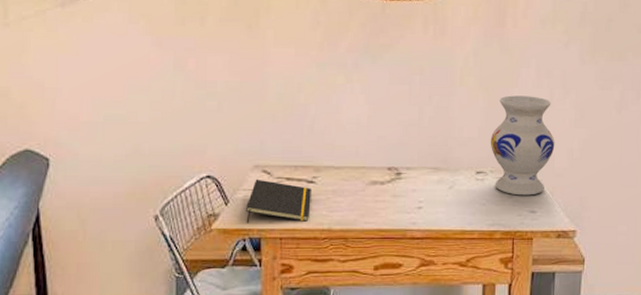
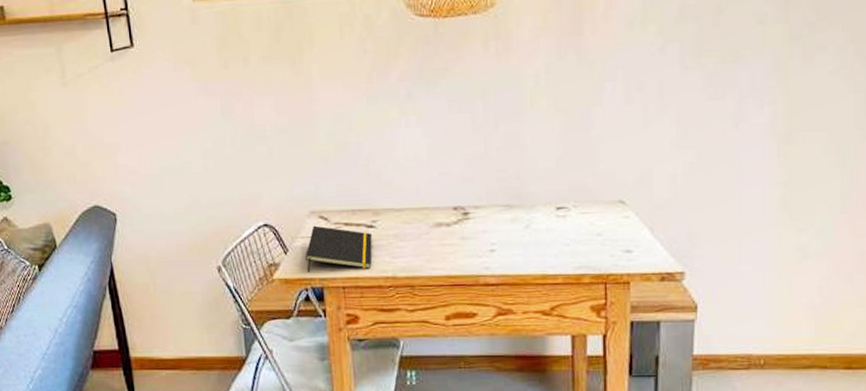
vase: present [490,95,555,196] -> none [571,114,653,233]

